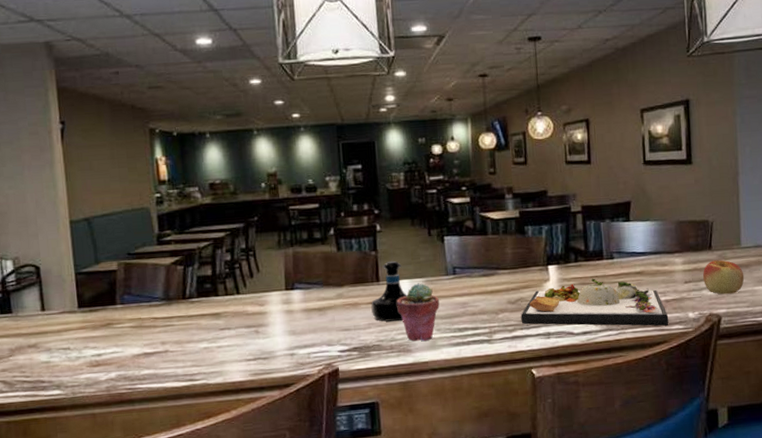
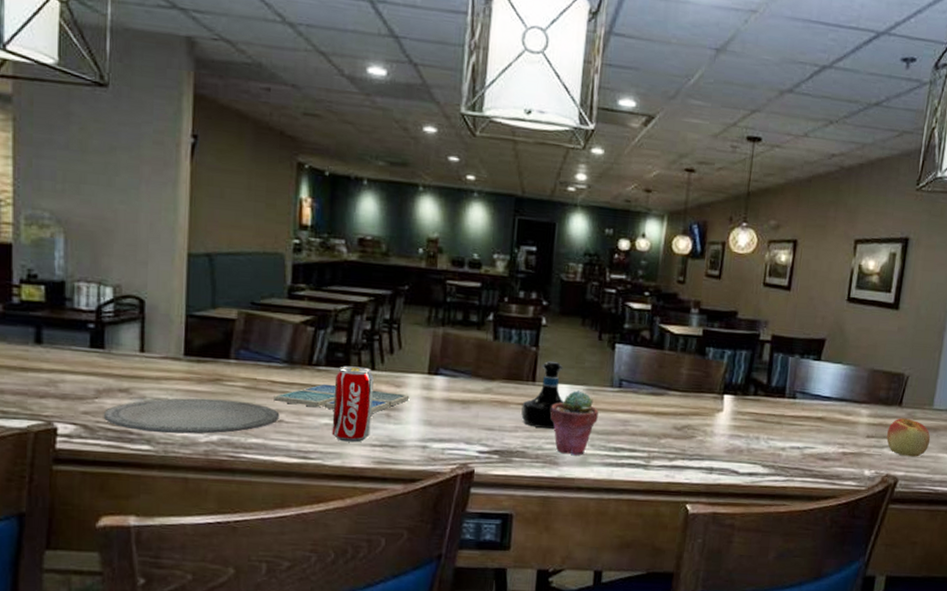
plate: none [18,339,165,379] -> present [103,397,280,434]
drink coaster: none [157,311,273,336] -> present [274,384,410,414]
beverage can: none [207,293,244,361] -> present [331,366,374,443]
dinner plate: present [521,278,669,326] -> none [684,416,843,480]

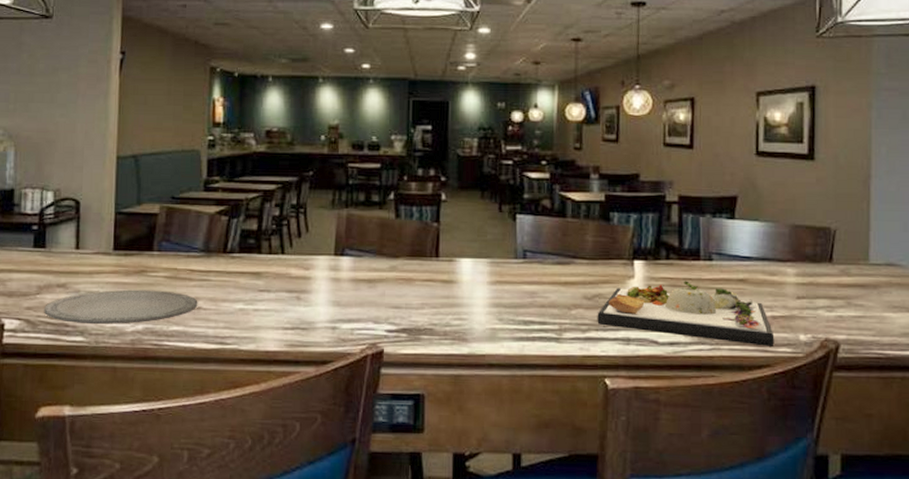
drink coaster: present [274,384,410,414] -> none [192,270,318,297]
beverage can: present [331,366,374,443] -> none [246,251,284,326]
tequila bottle: present [521,360,564,430] -> none [427,235,469,305]
potted succulent: present [550,390,598,456] -> none [456,264,504,331]
dinner plate: none [684,416,843,480] -> present [597,281,774,346]
apple: present [886,418,931,457] -> none [820,276,871,318]

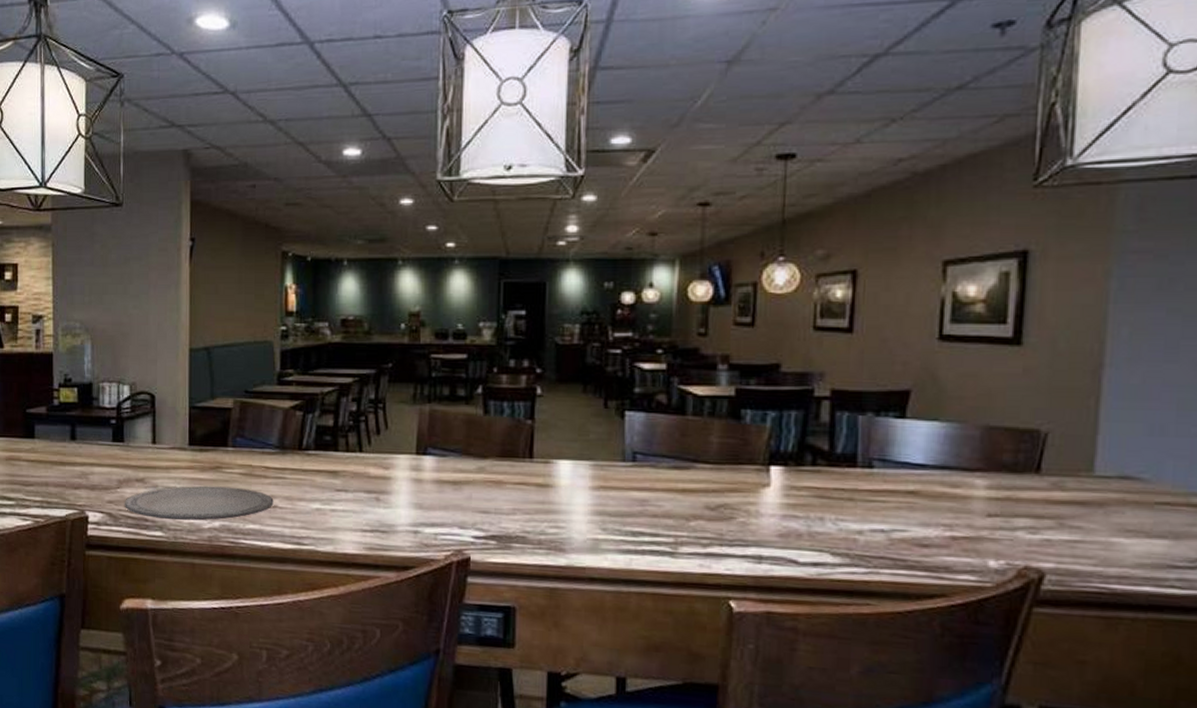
dinner plate: present [597,281,774,346] -> none [721,491,954,573]

